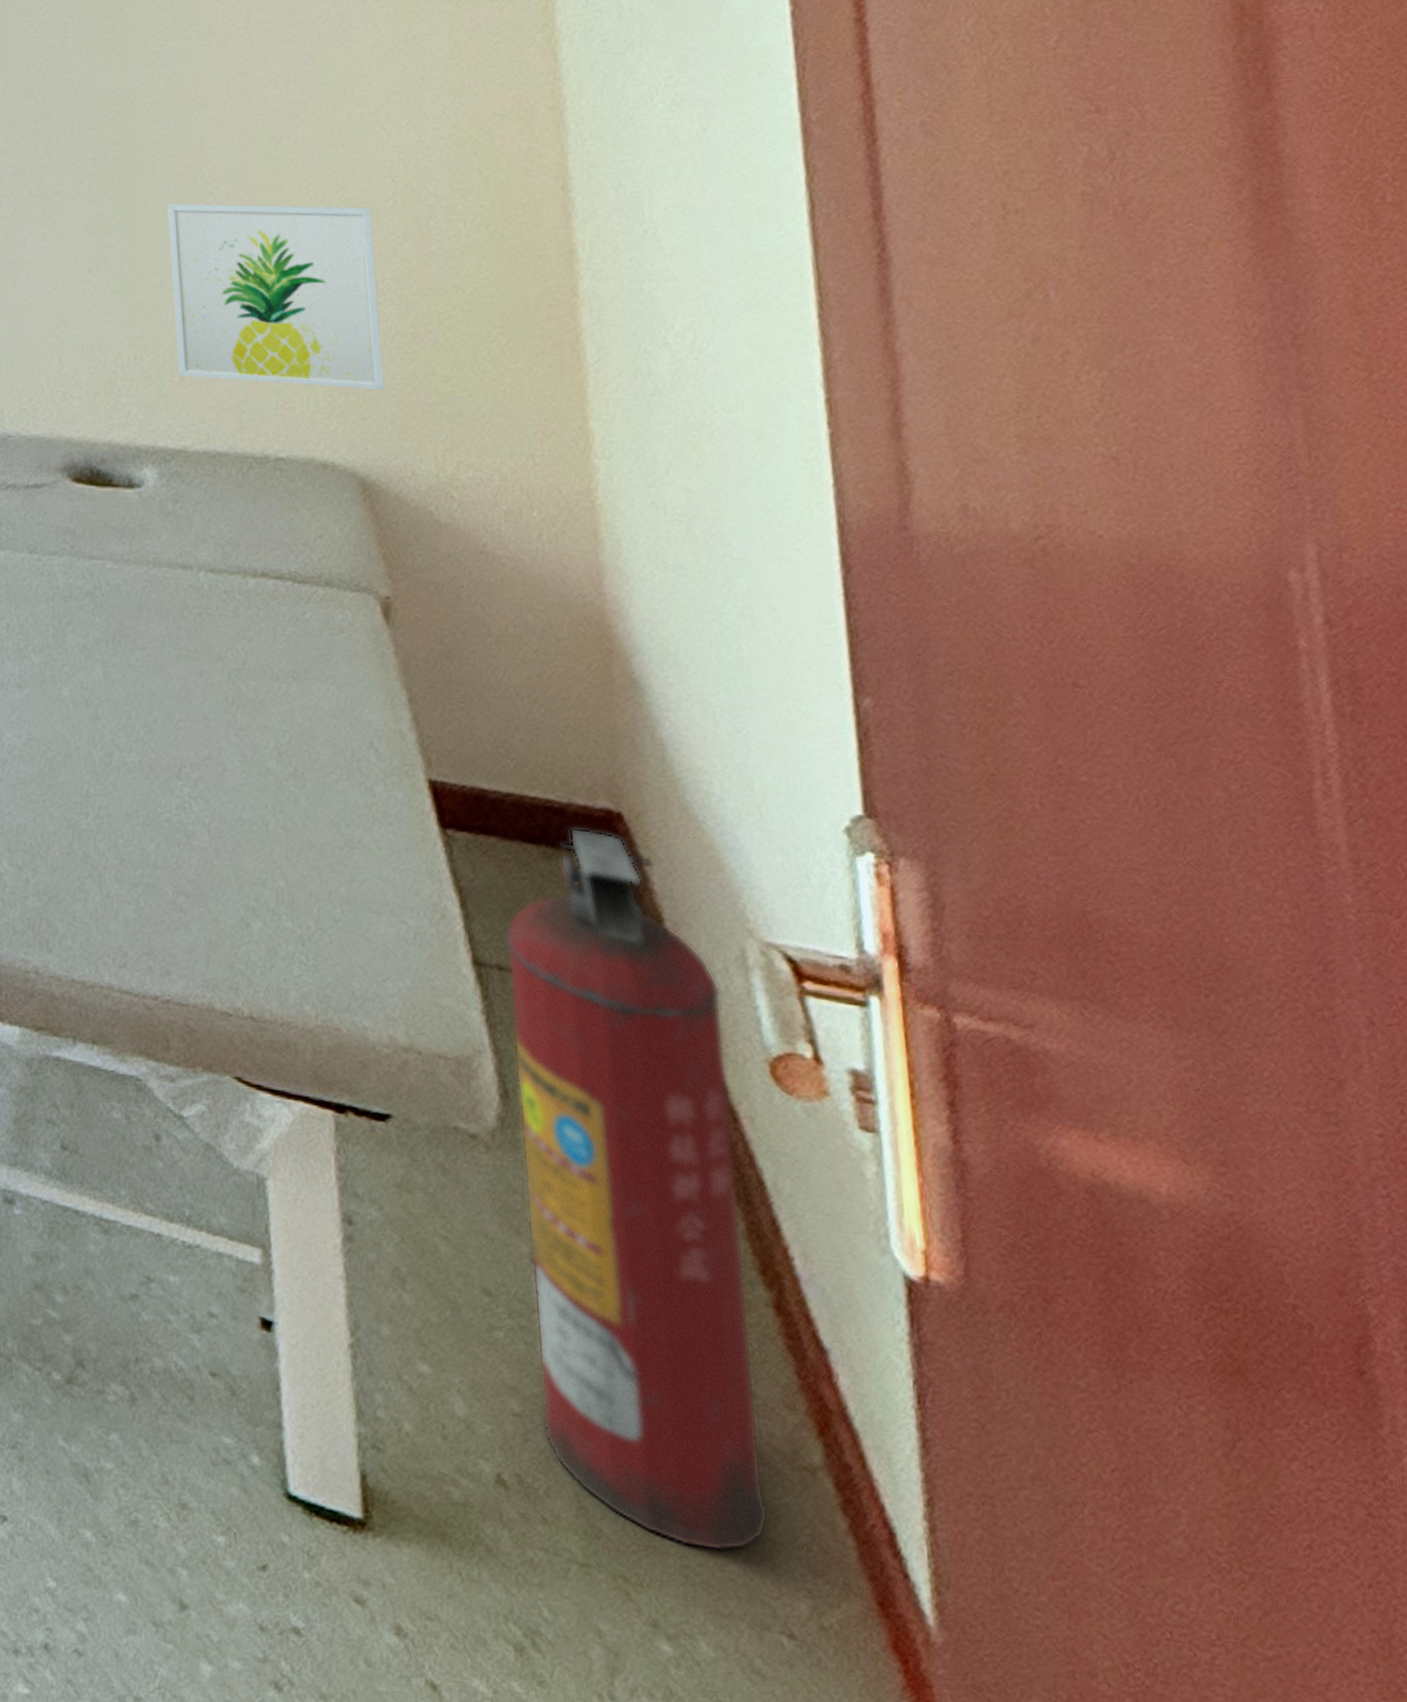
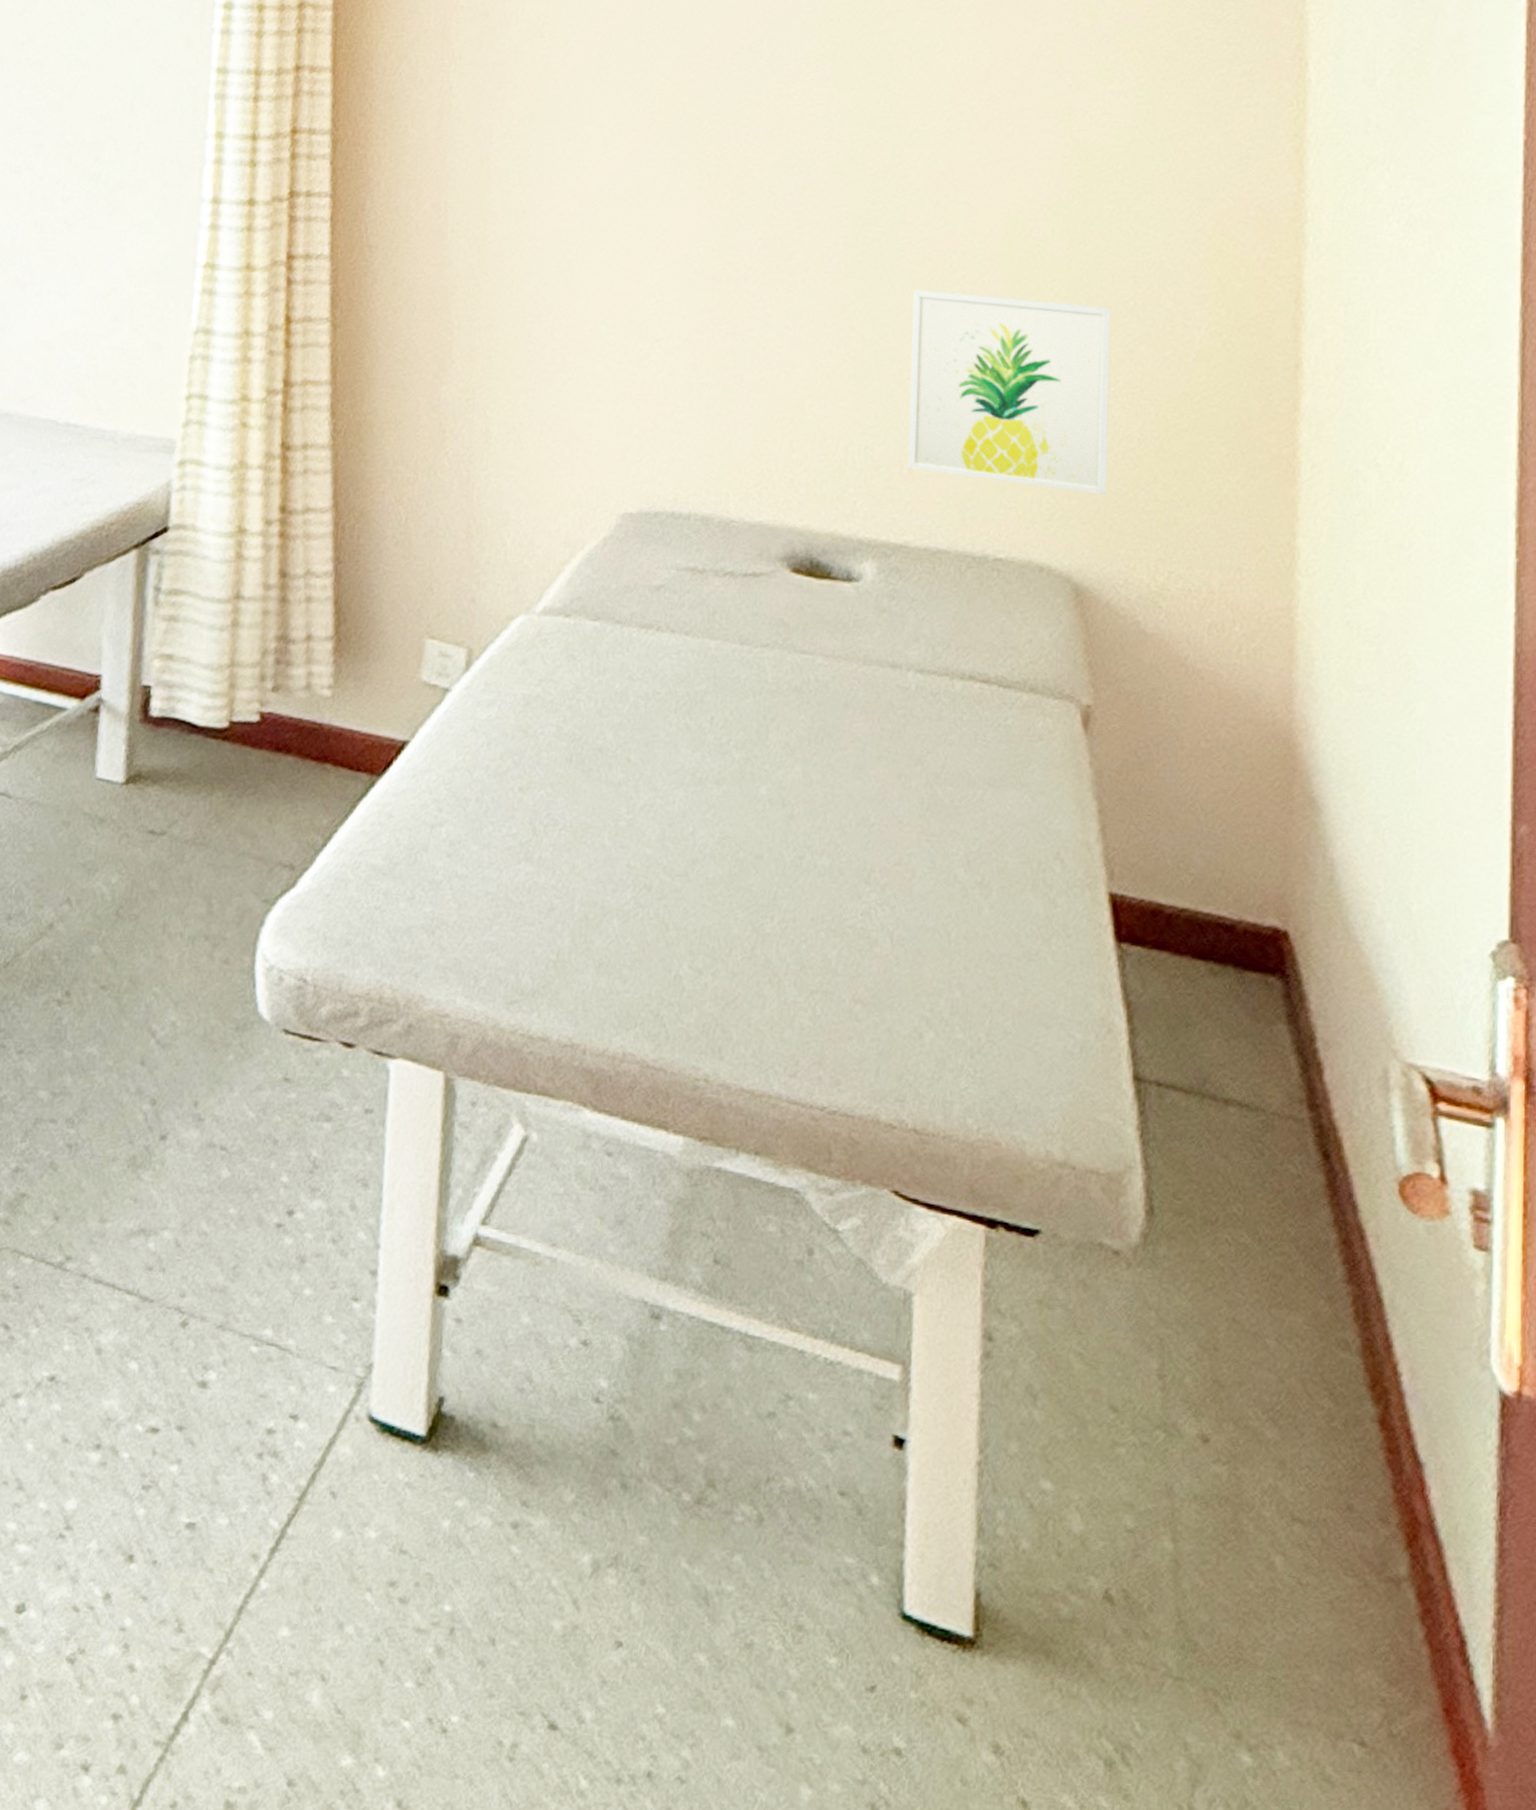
fire extinguisher: present [504,828,770,1553] -> none [1152,945,1362,1663]

